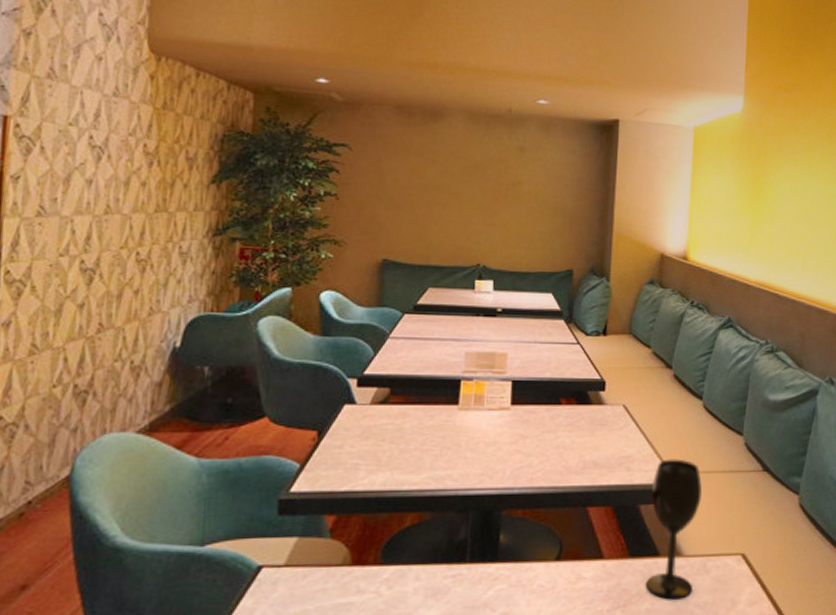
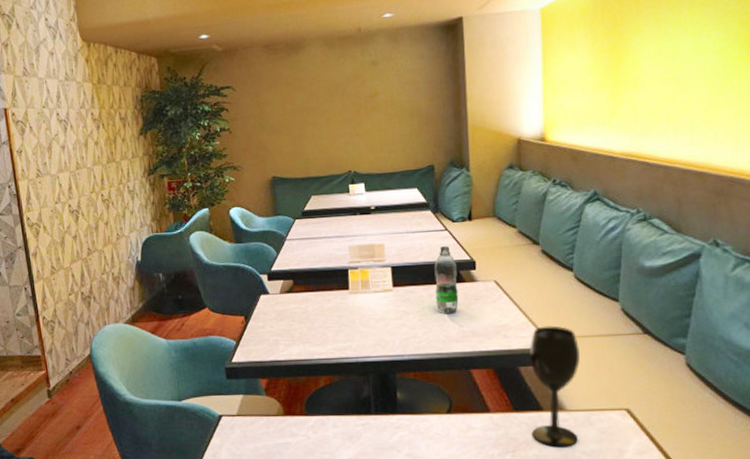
bottle: none [558,362,585,441] -> present [434,246,459,314]

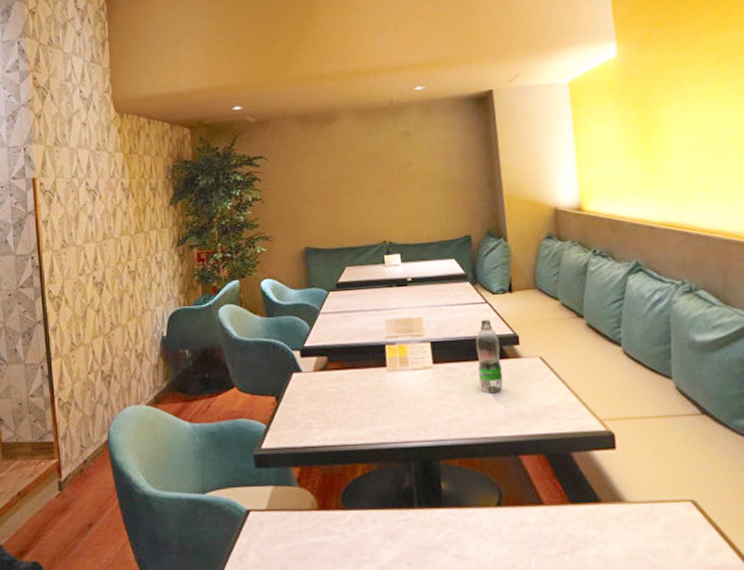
wine glass: present [528,325,581,448] -> none [581,406,643,546]

